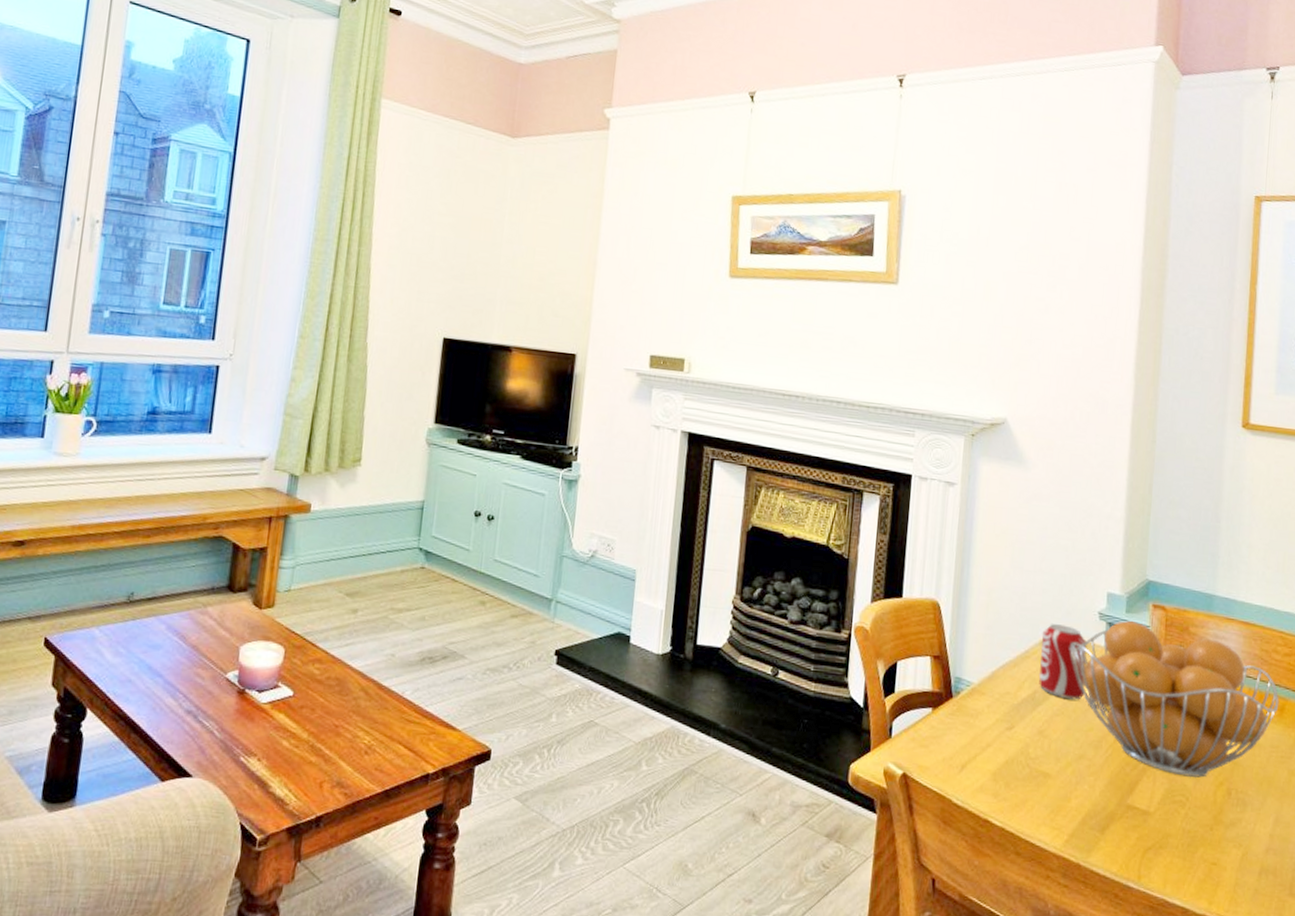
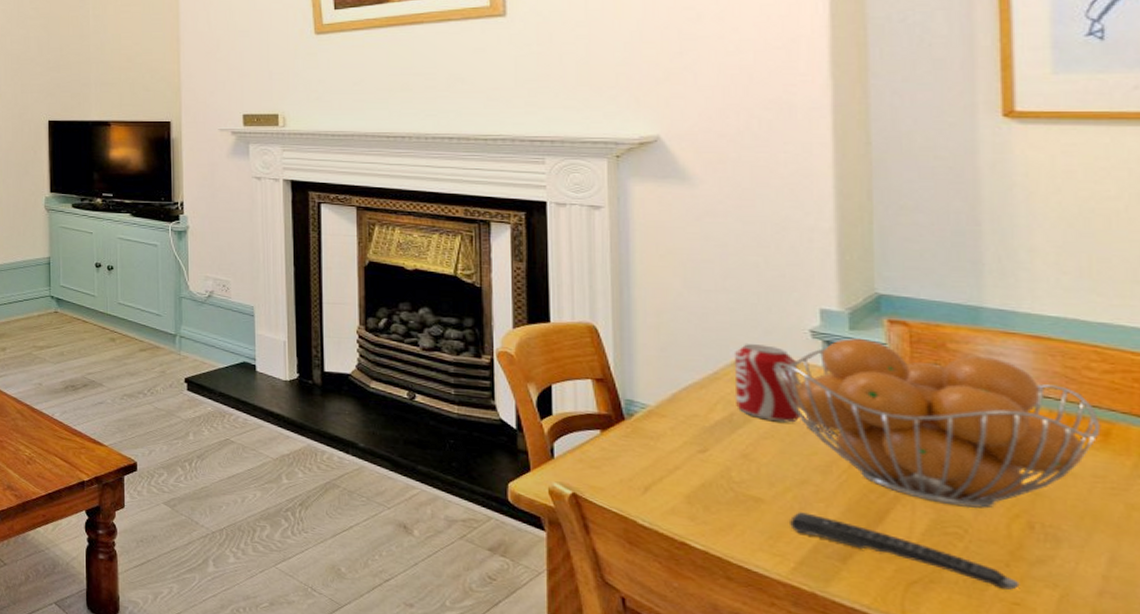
remote control: none [1067,786,1218,851] -> present [790,512,1020,590]

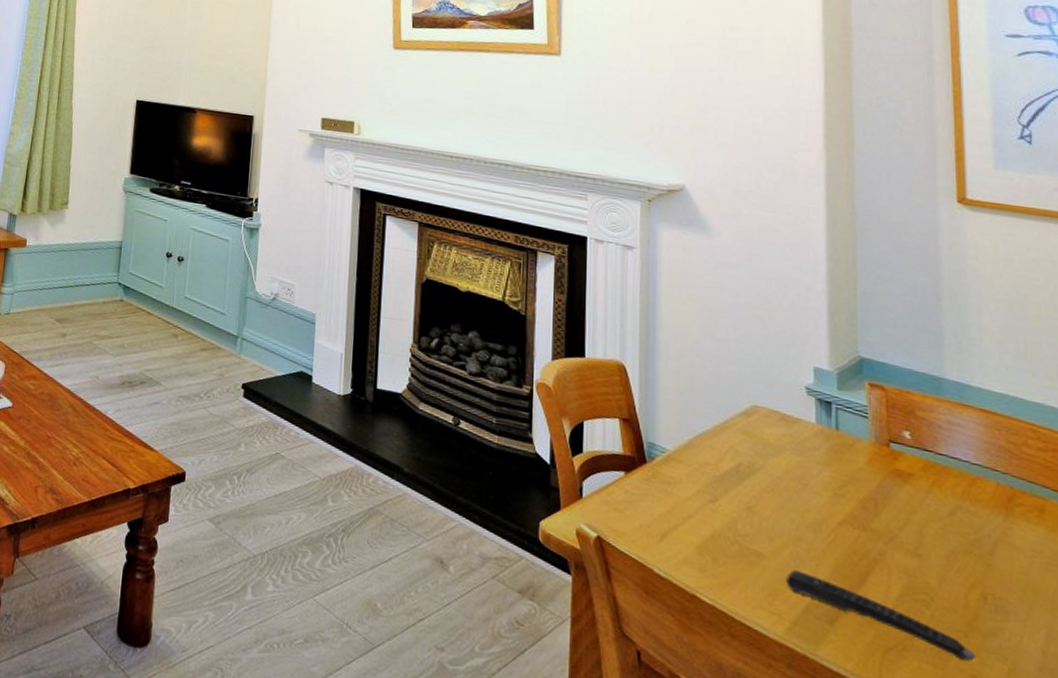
beverage can: present [733,344,799,423] -> none [741,395,795,478]
fruit basket: present [773,338,1101,509] -> none [774,398,1038,577]

